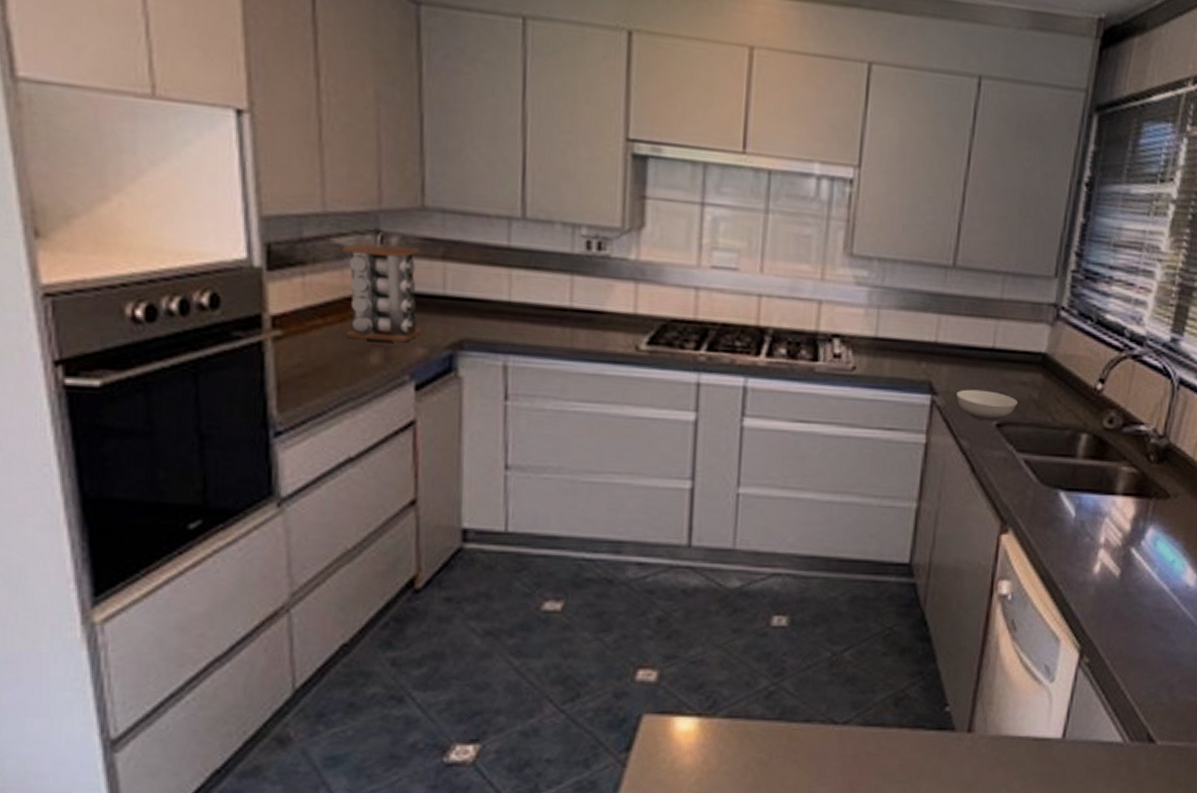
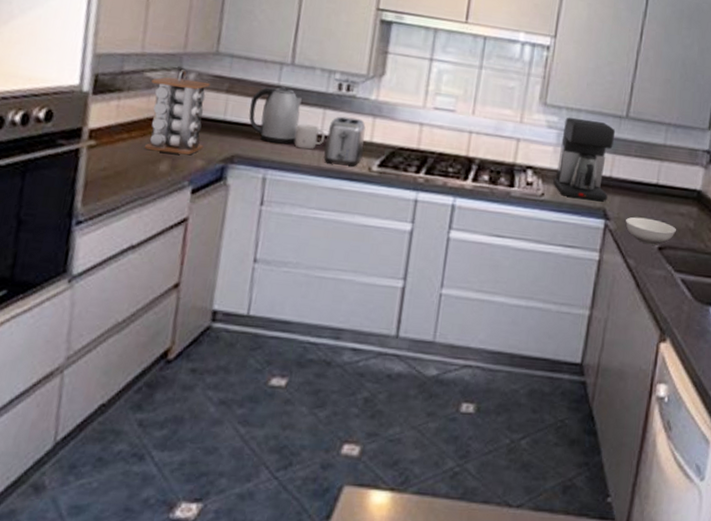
kettle: none [475,249,542,322] -> present [249,87,302,144]
mug: none [537,295,576,328] -> present [294,123,325,150]
toaster: none [577,283,627,346] -> present [324,116,366,167]
coffee maker: none [866,270,941,372] -> present [553,117,616,201]

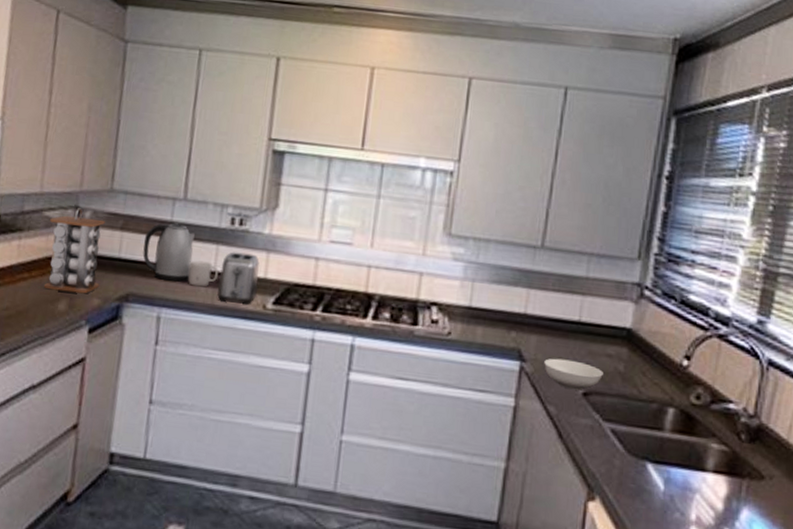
coffee maker: present [553,117,616,201] -> none [461,248,530,341]

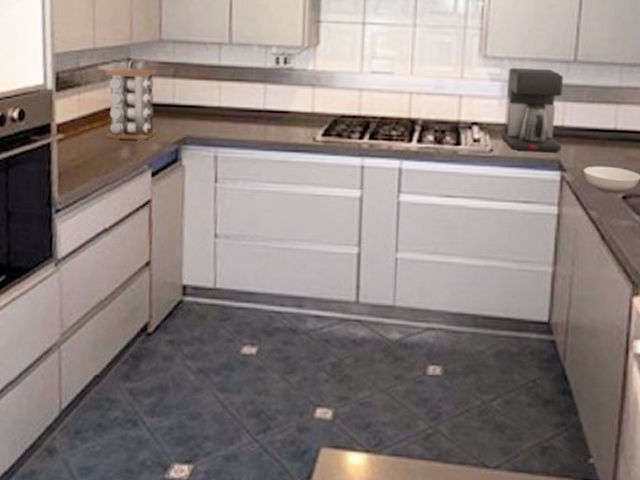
kettle: present [143,223,195,282] -> none [195,67,243,122]
mug: present [188,260,218,287] -> none [239,100,268,125]
toaster: present [217,252,260,304] -> none [269,89,307,138]
coffee maker: none [461,248,530,341] -> present [501,67,564,152]

